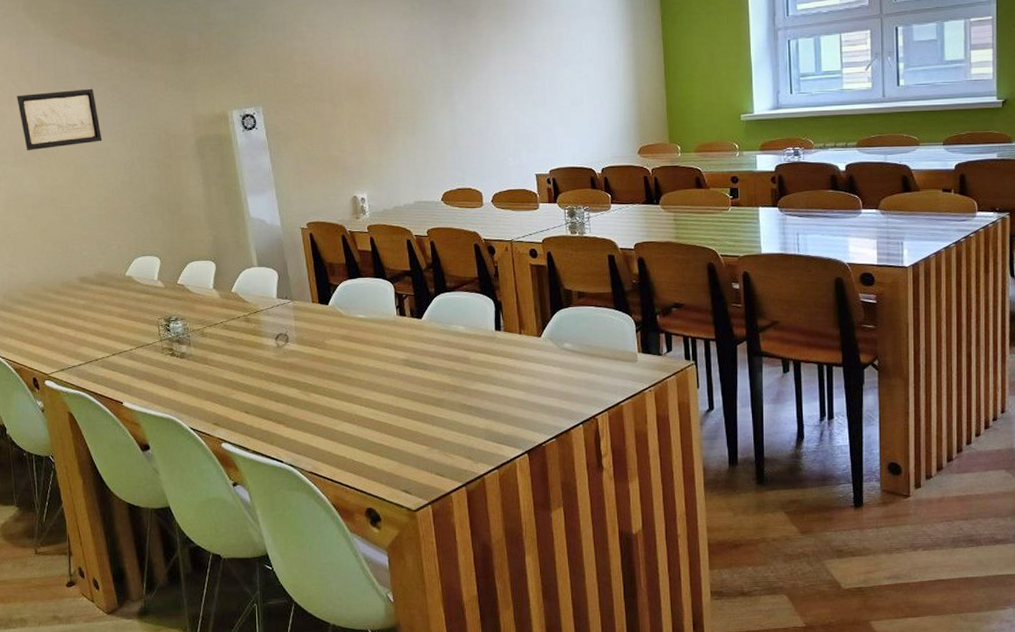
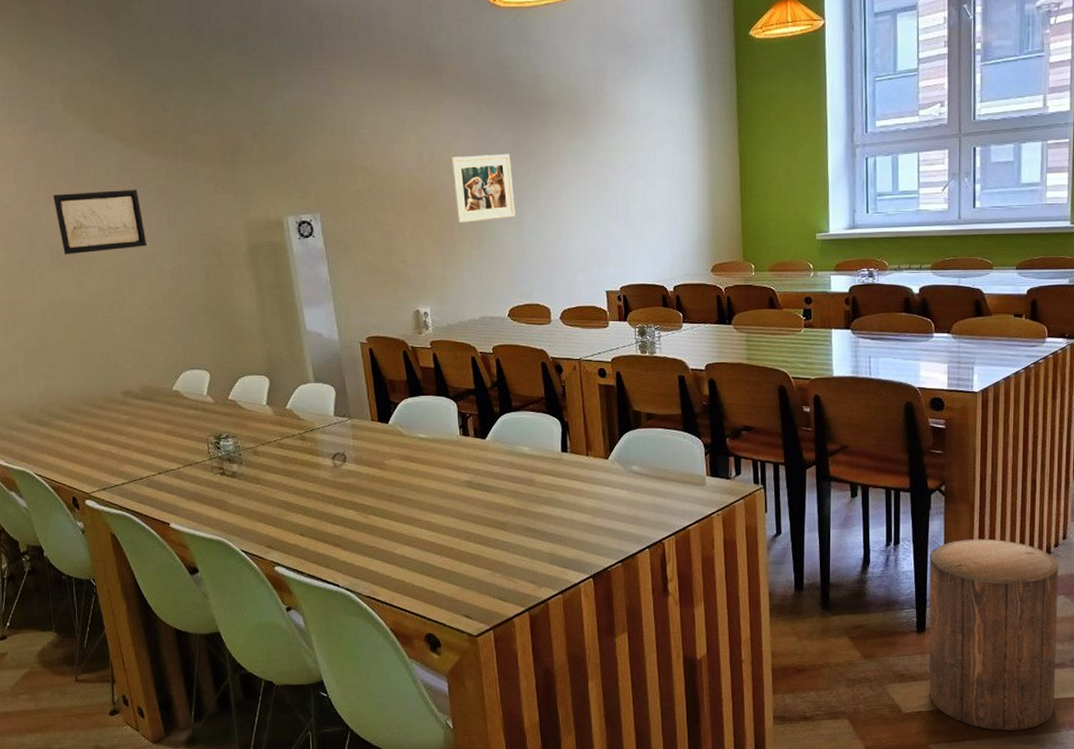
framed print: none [384,46,447,112] -> present [450,153,515,223]
stool: none [864,413,999,608] -> present [929,538,1059,731]

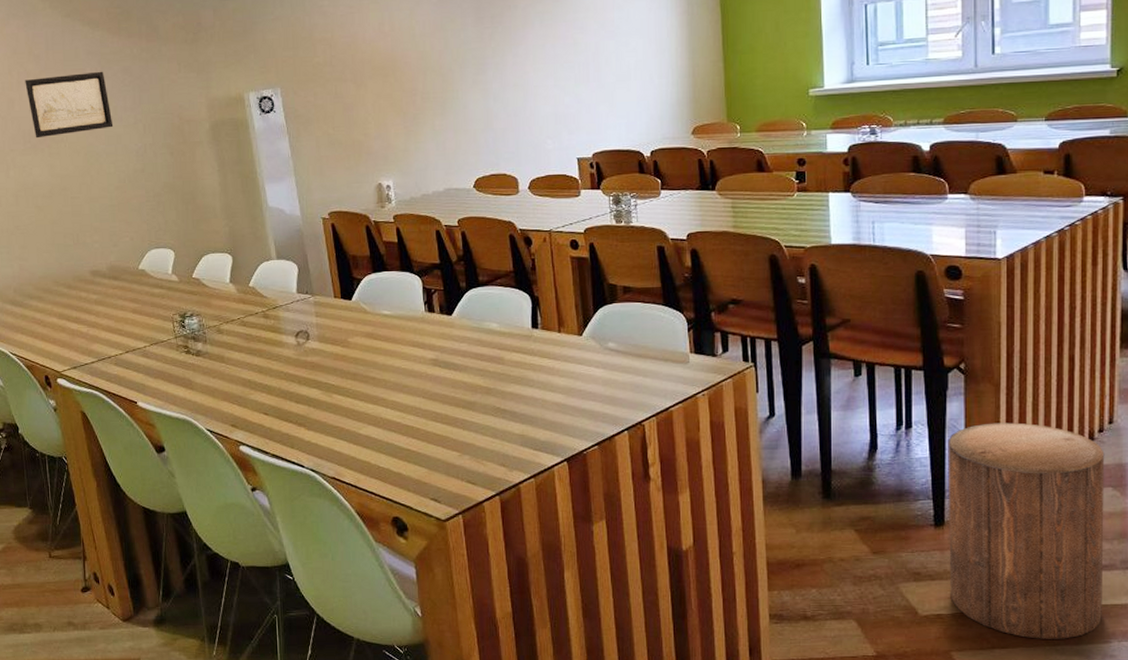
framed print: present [450,153,515,223] -> none [412,19,480,92]

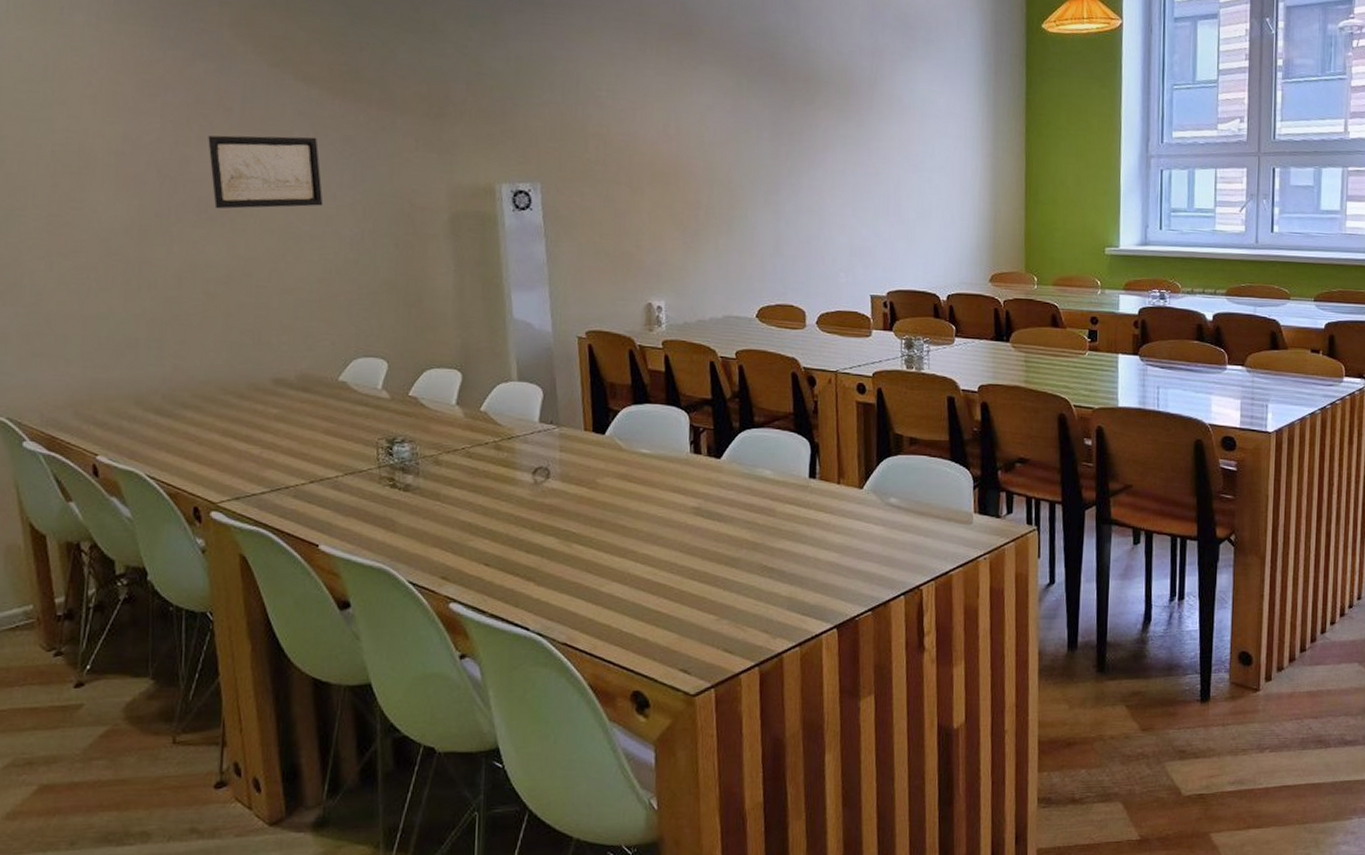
stool: present [948,422,1105,639] -> none [1212,596,1353,818]

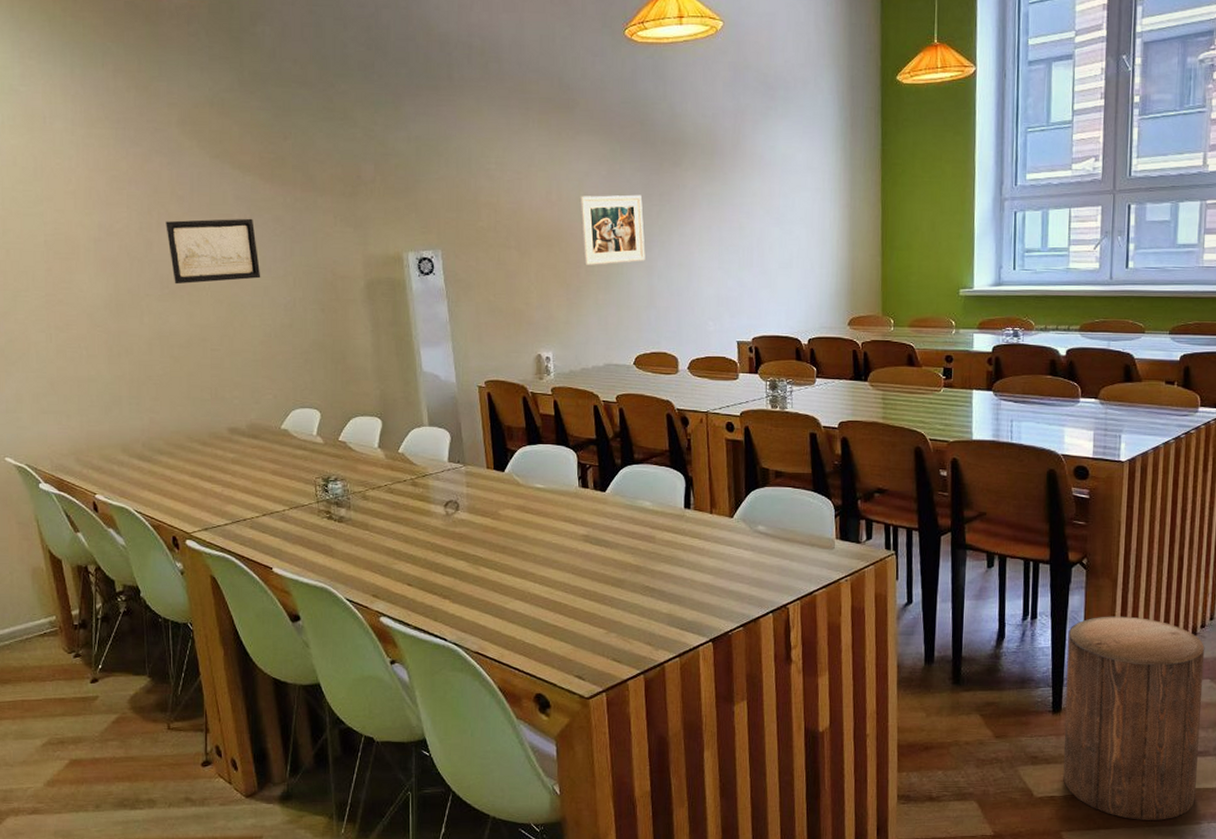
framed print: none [700,131,772,207] -> present [579,194,645,265]
stool: none [1212,596,1353,818] -> present [1063,616,1205,820]

